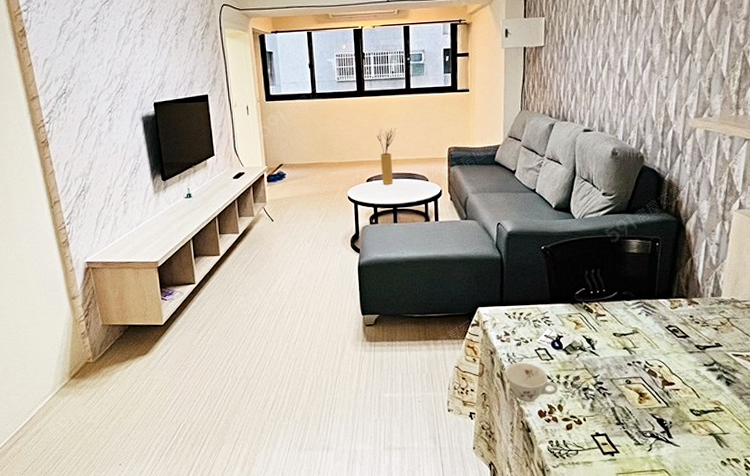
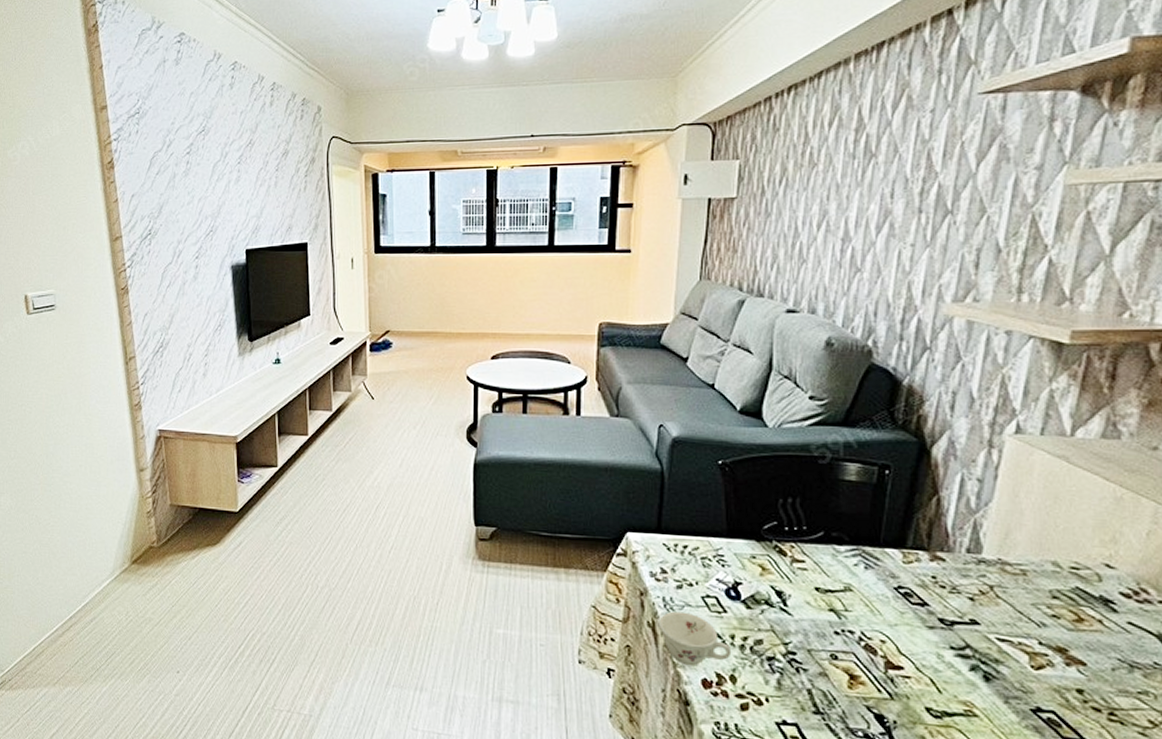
vase: present [376,128,397,186] -> none [507,294,533,366]

